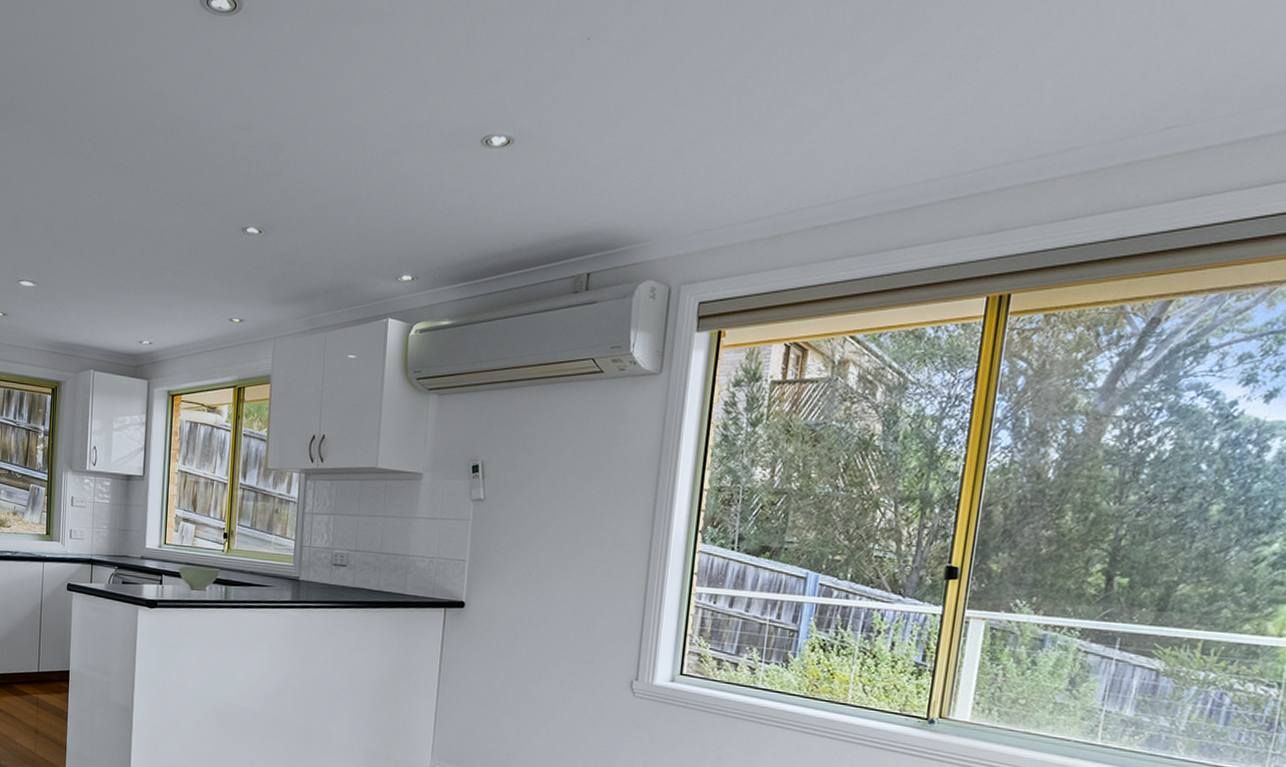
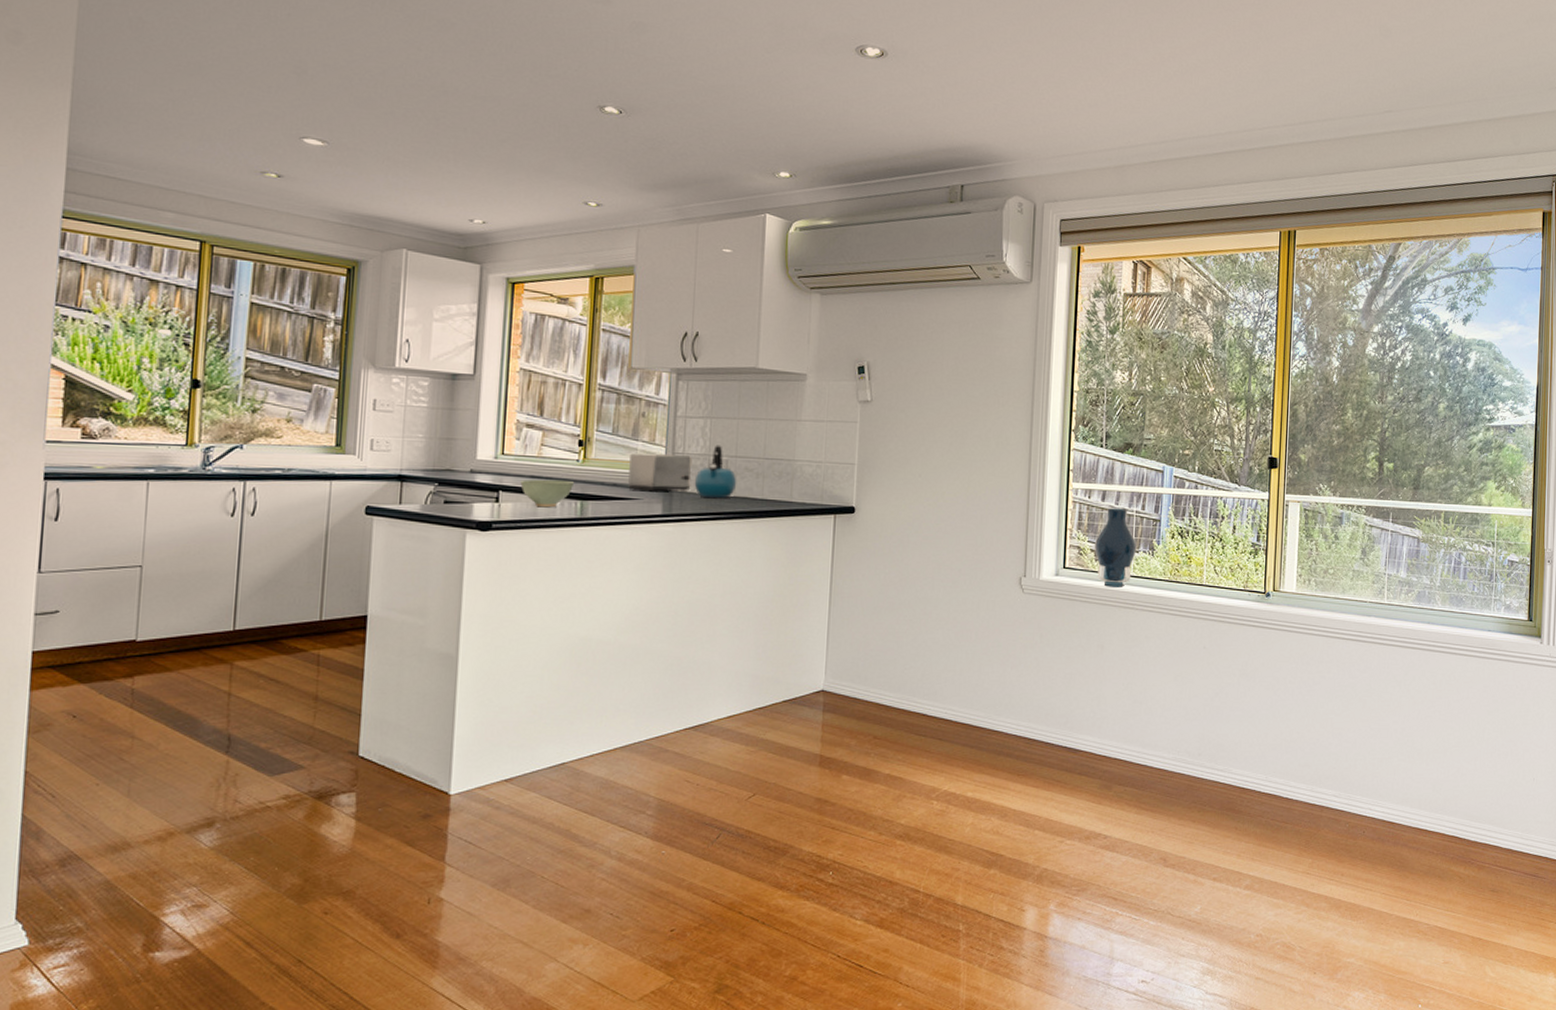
toaster: none [263,545,318,581] -> present [628,453,693,492]
kettle: none [318,539,356,588] -> present [694,445,737,498]
vase: none [716,614,768,701] -> present [1094,508,1137,589]

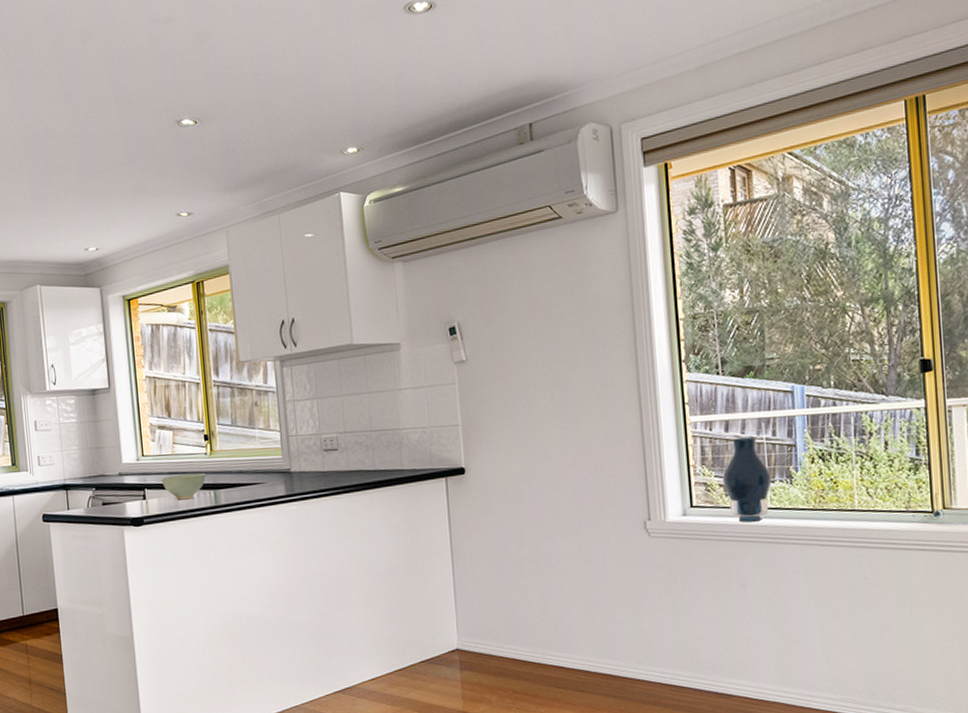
toaster: present [628,453,693,492] -> none [250,436,308,475]
kettle: present [694,445,737,498] -> none [310,423,349,474]

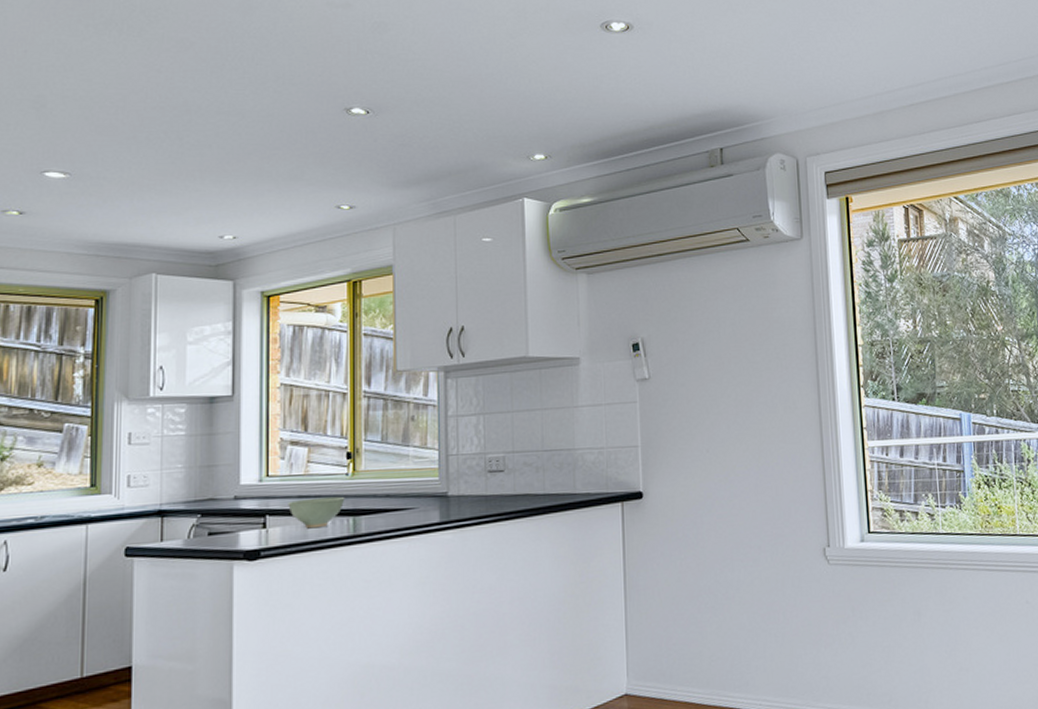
vase: present [722,437,772,524] -> none [897,462,943,549]

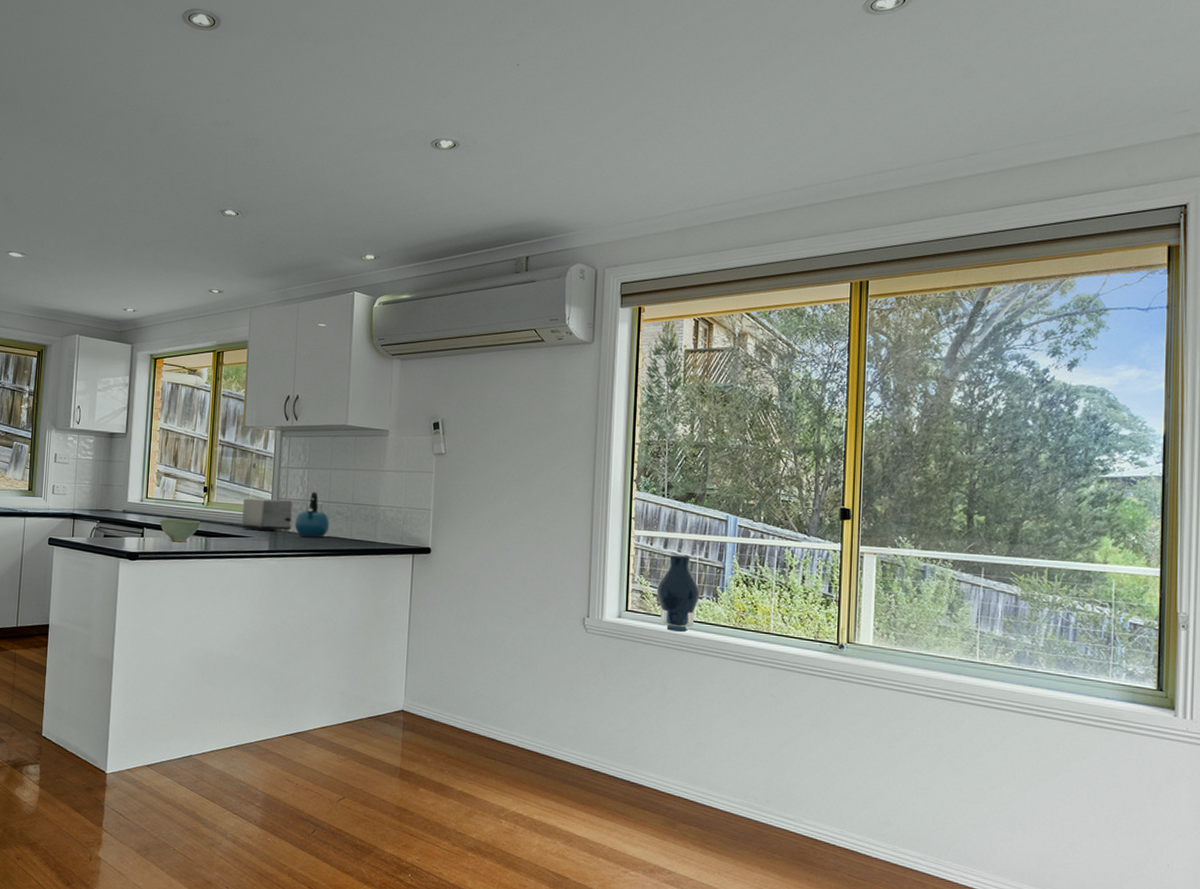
toaster: none [402,455,468,500] -> present [242,498,294,531]
kettle: none [471,441,516,499] -> present [294,491,330,537]
vase: none [897,462,943,549] -> present [656,554,700,633]

